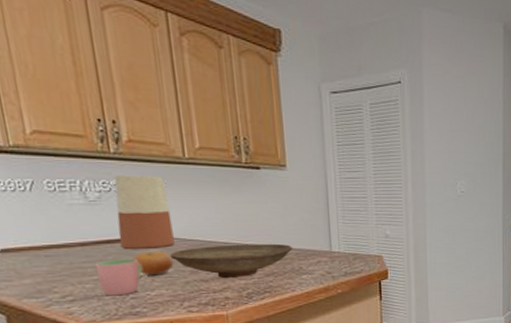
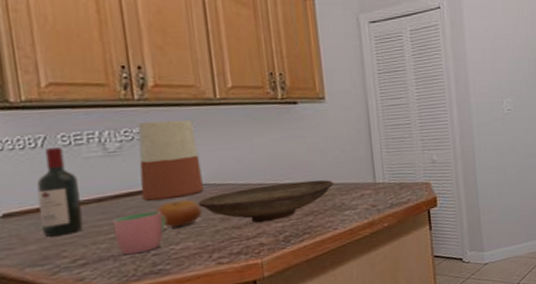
wine bottle: none [27,193,70,273] -> present [36,148,83,237]

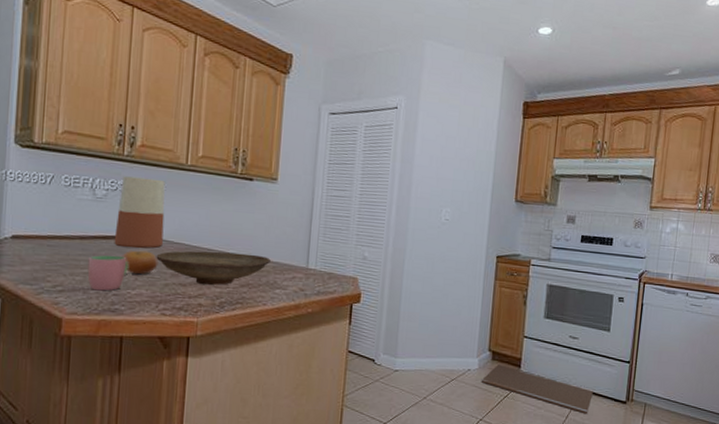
wine bottle: present [36,148,83,237] -> none [37,186,71,263]

